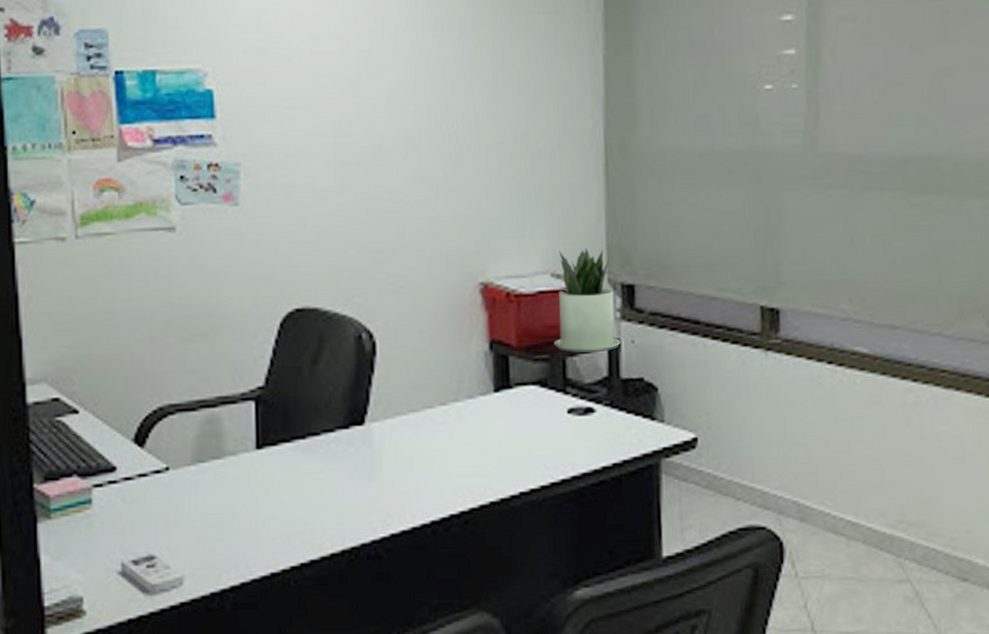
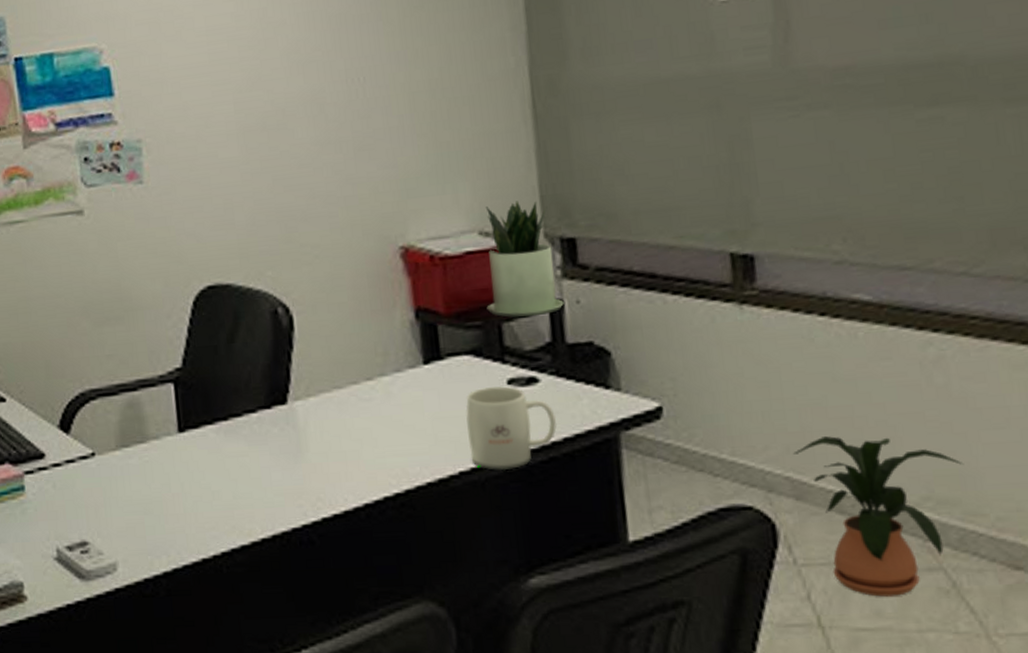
mug: none [529,415,609,492] -> present [465,386,558,471]
house plant: none [801,467,930,605] -> present [793,436,964,597]

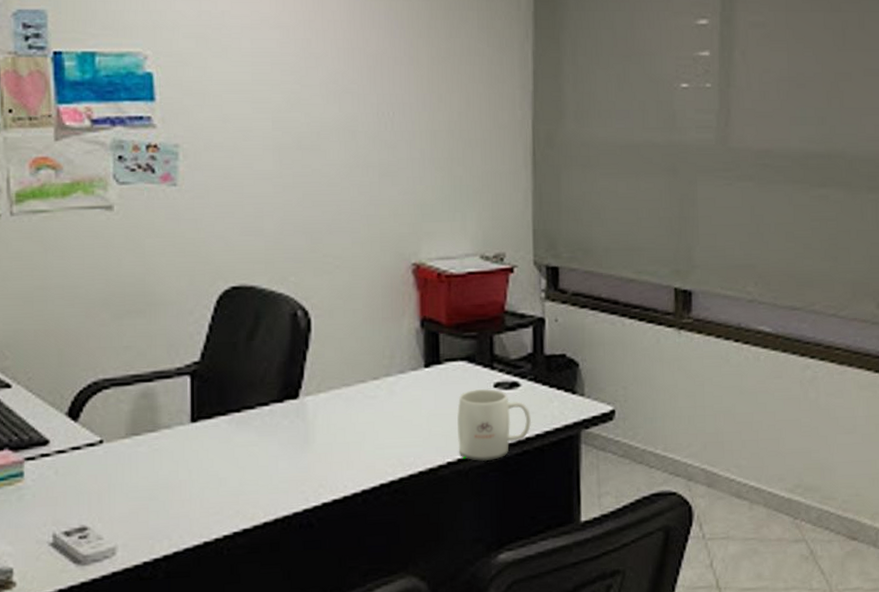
planter: present [485,200,564,318] -> none [482,232,545,331]
house plant: present [793,436,964,597] -> none [709,437,824,563]

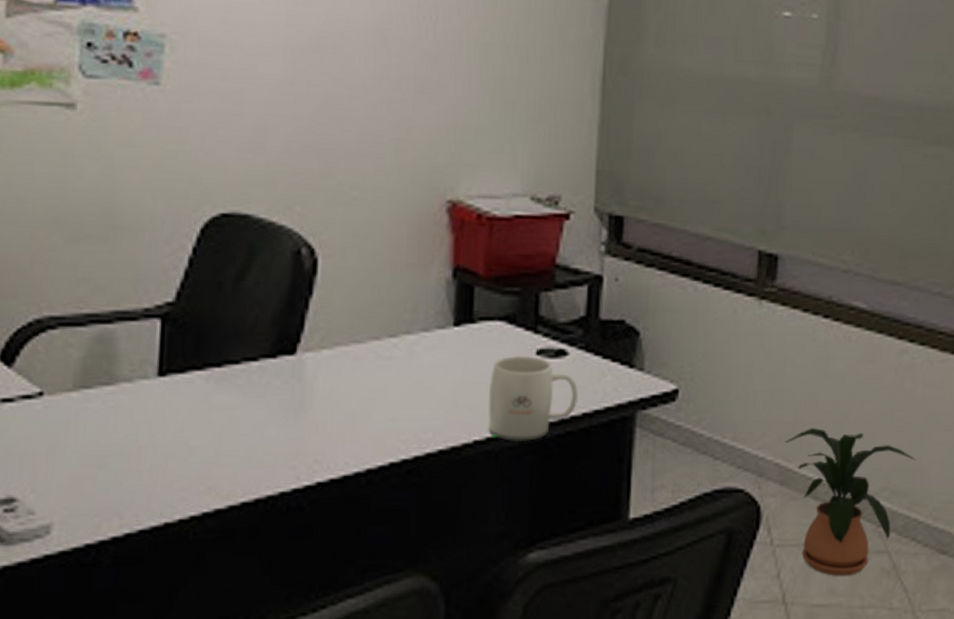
house plant: none [709,437,824,563] -> present [785,428,917,576]

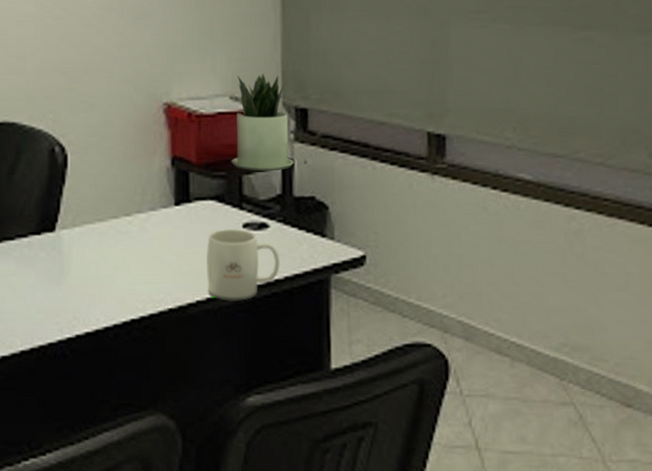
planter: none [527,171,603,289] -> present [231,73,294,172]
house plant: present [785,428,917,576] -> none [466,289,593,425]

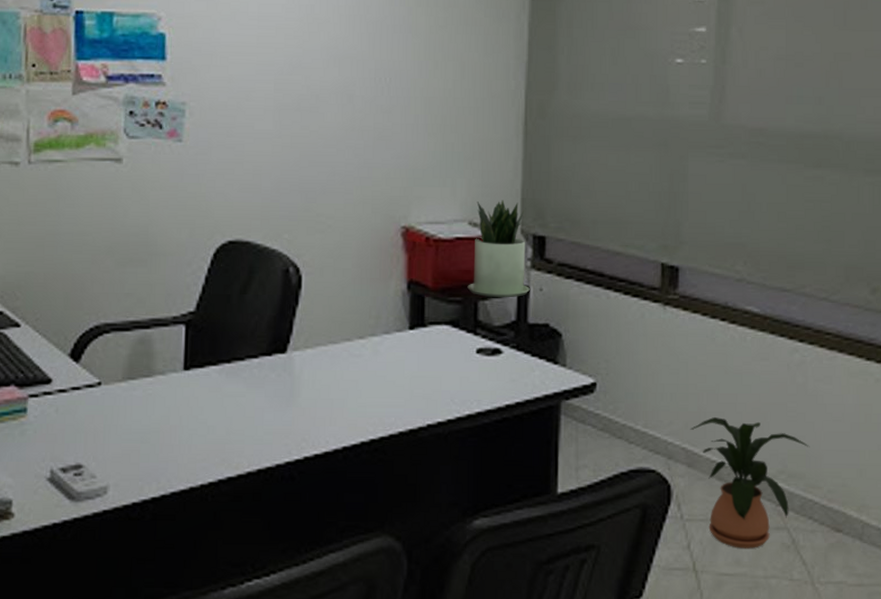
mug: present [206,229,281,302] -> none [439,354,513,427]
house plant: none [466,289,593,425] -> present [690,417,810,549]

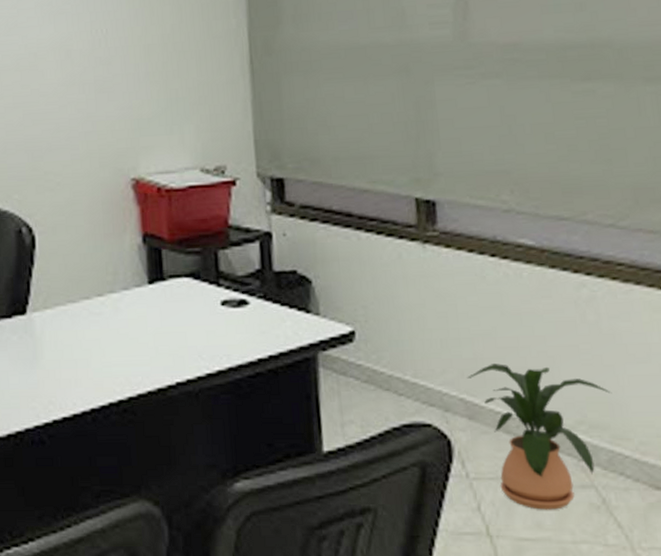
planter: present [467,200,530,298] -> none [205,143,272,246]

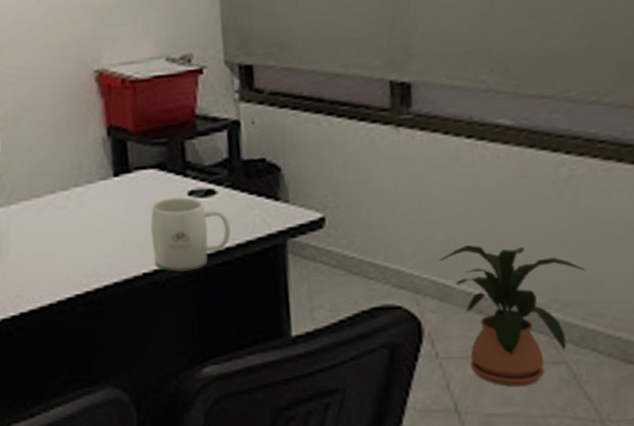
mug: none [183,307,264,383] -> present [150,197,232,273]

